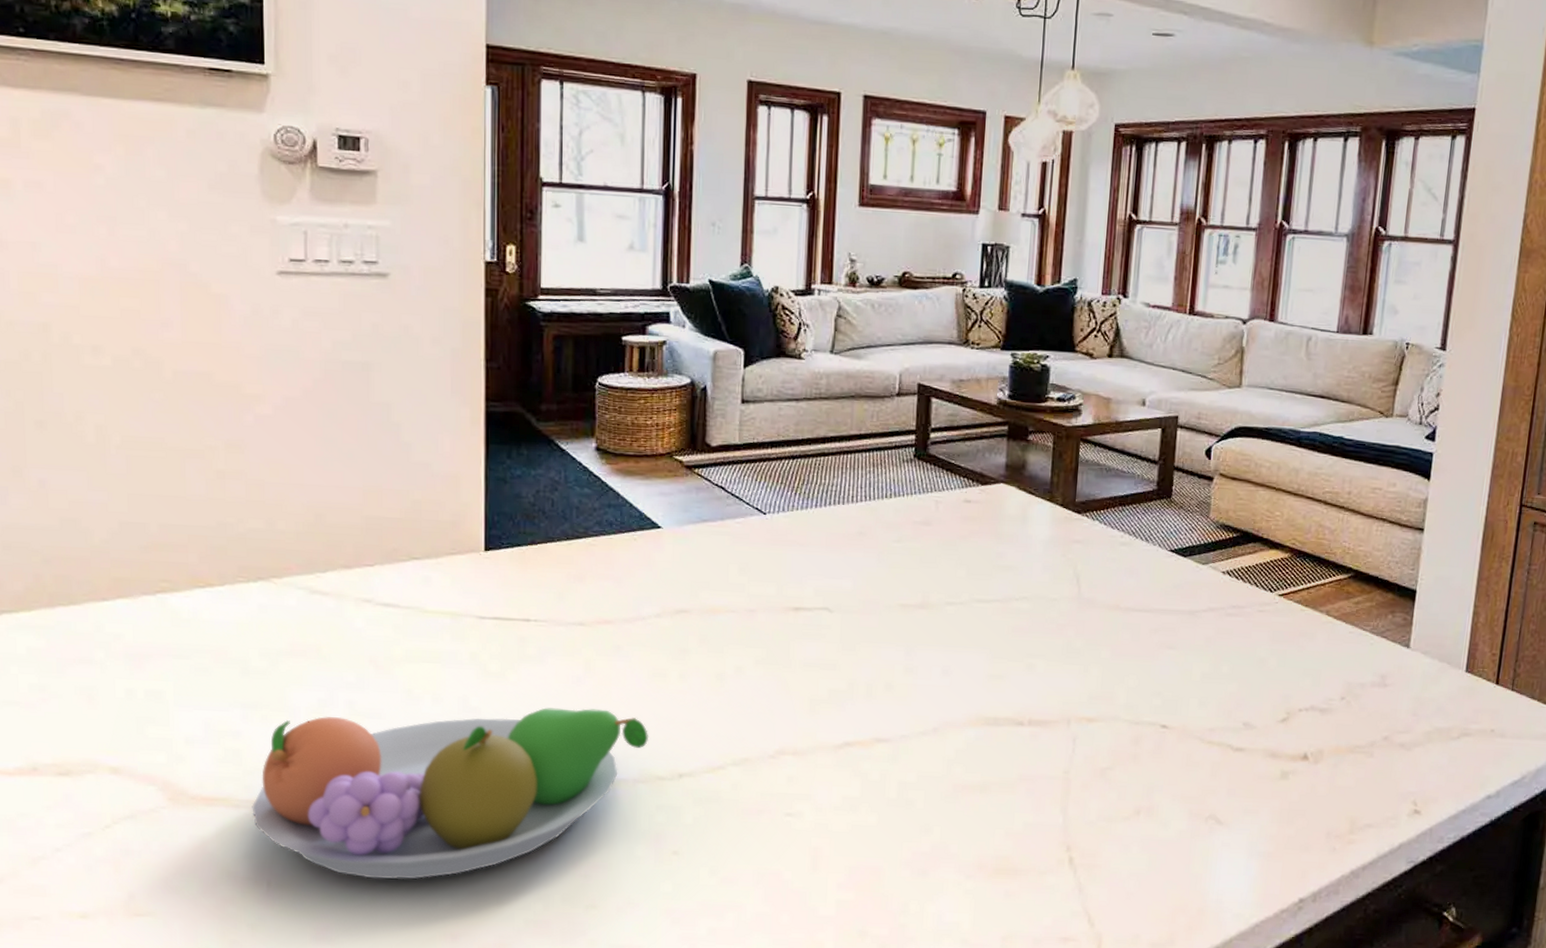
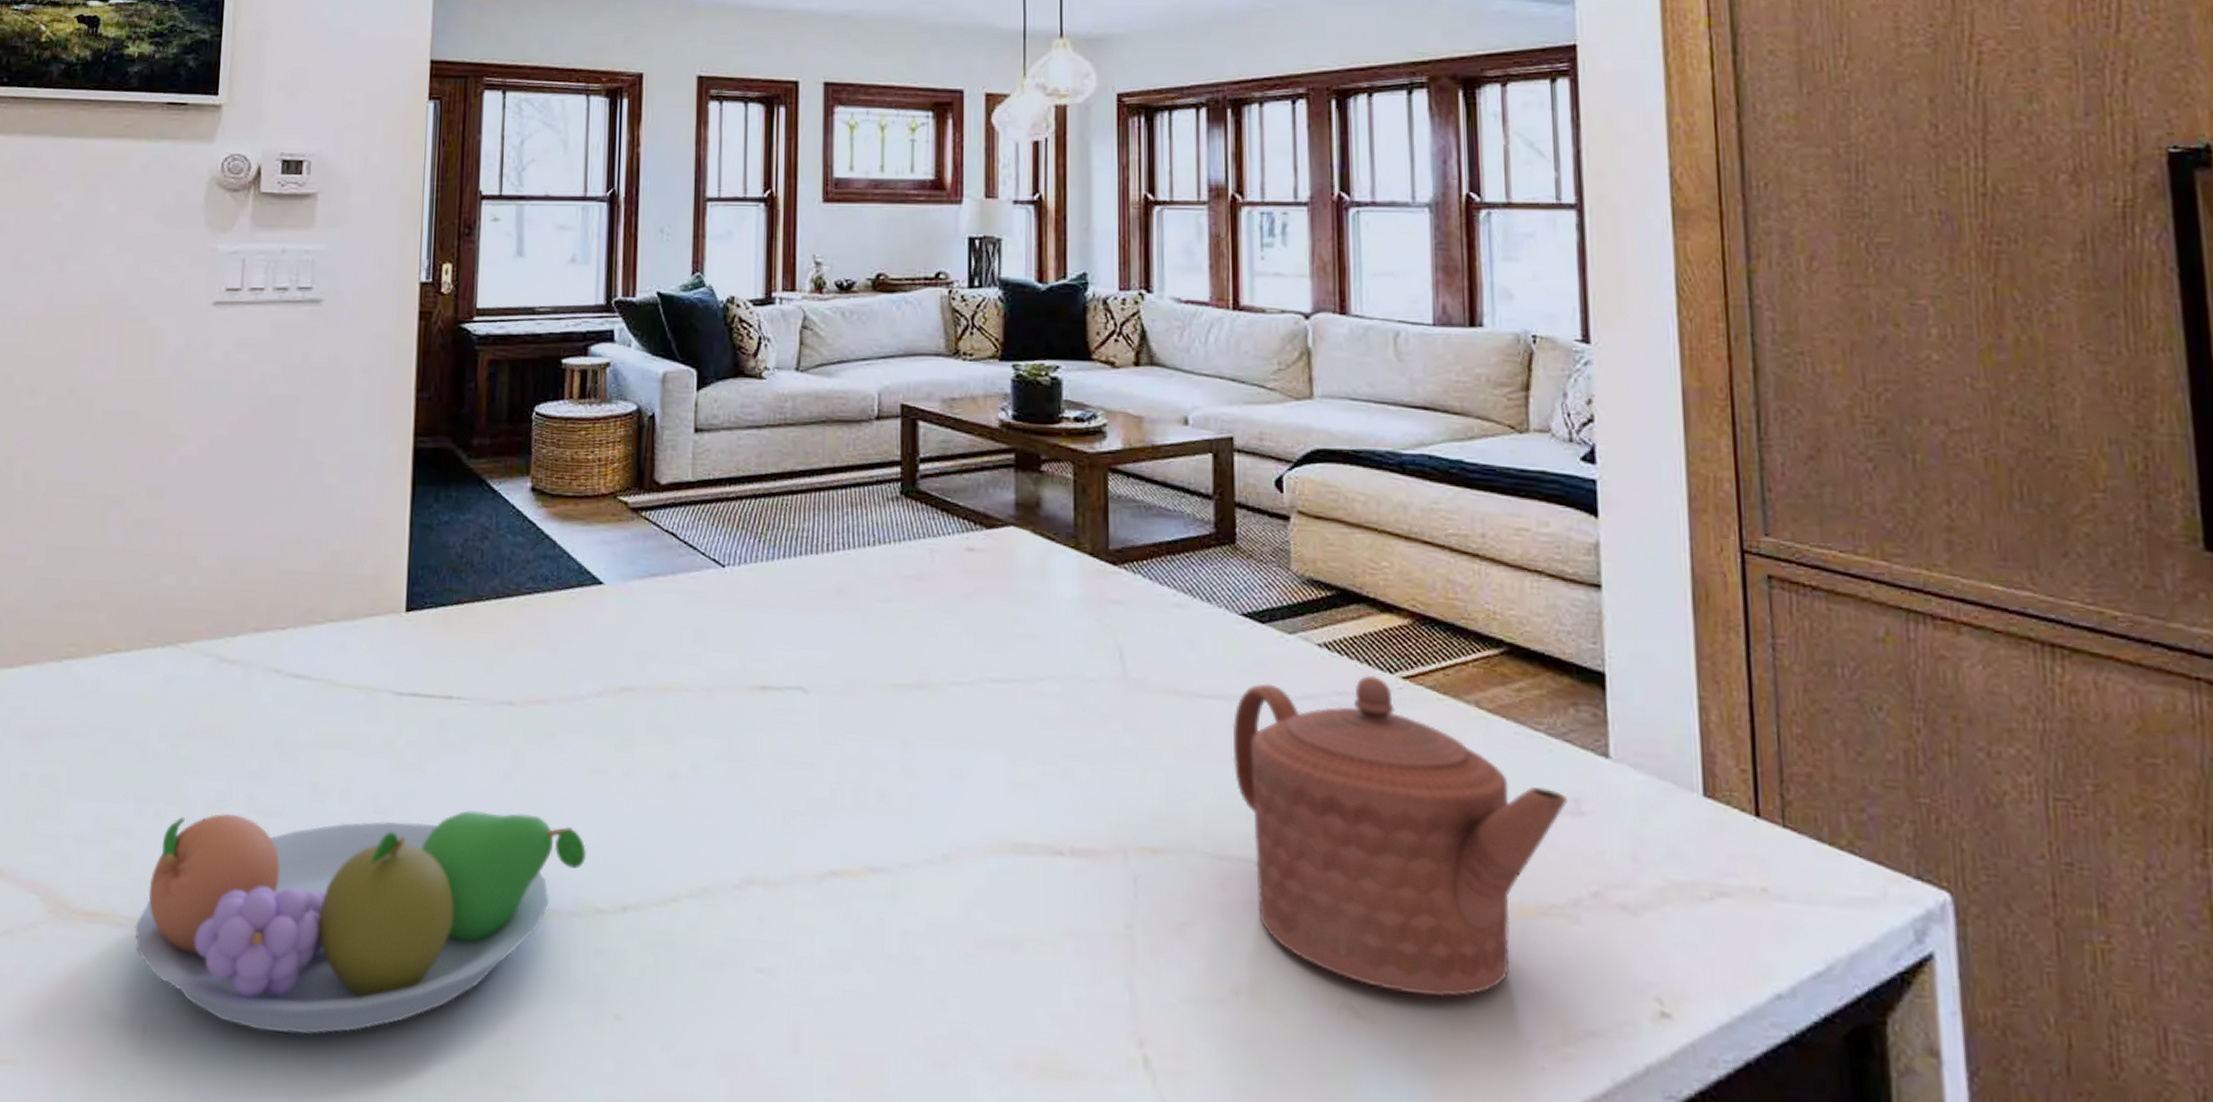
teapot: none [1152,594,1377,808] -> present [1232,676,1567,998]

